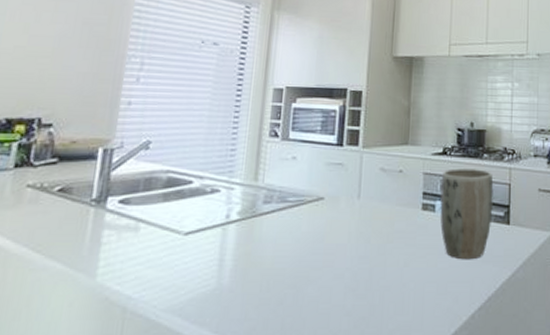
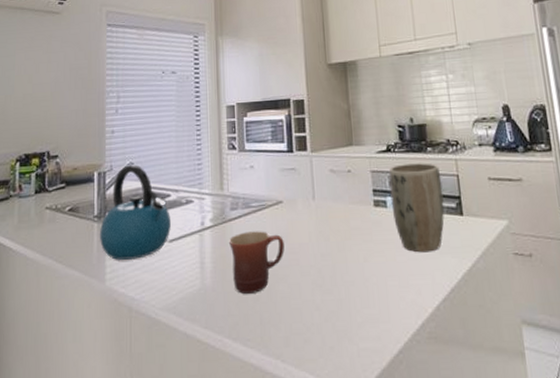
kettle: none [95,143,190,254] -> present [100,164,171,261]
mug: none [255,228,320,296] -> present [228,231,284,294]

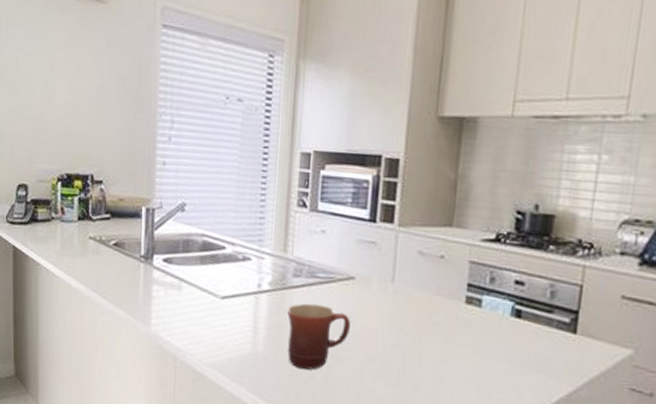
kettle: present [100,164,171,261] -> none [146,205,224,310]
plant pot: present [388,163,444,253] -> none [487,259,560,367]

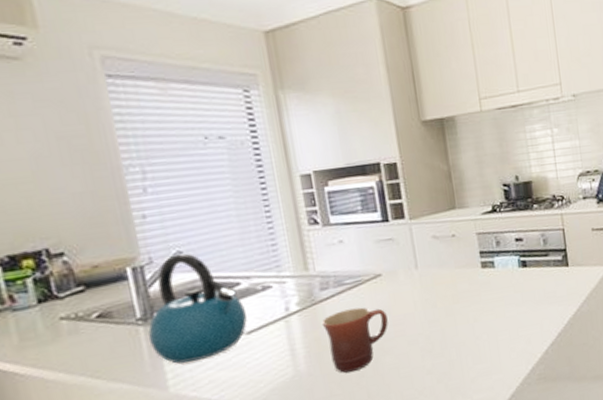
kettle: none [146,205,224,310] -> present [148,253,247,364]

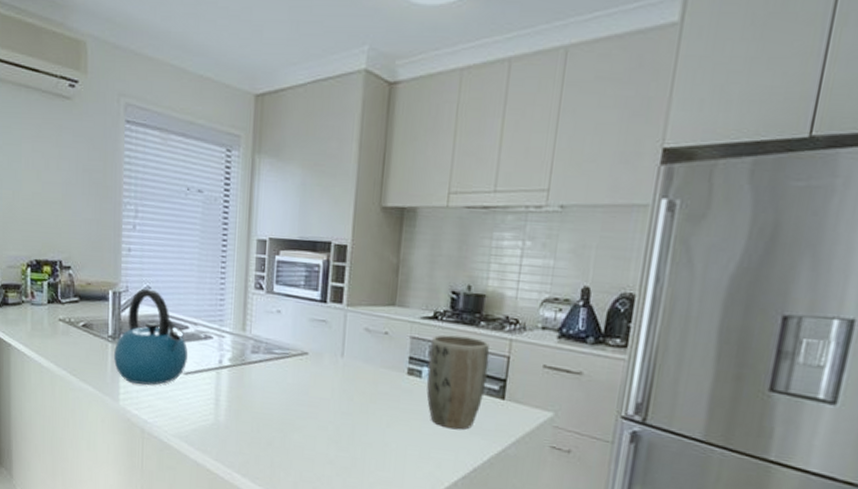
mug: present [321,307,388,373] -> none [246,377,304,438]
plant pot: none [495,220,551,306] -> present [426,334,490,430]

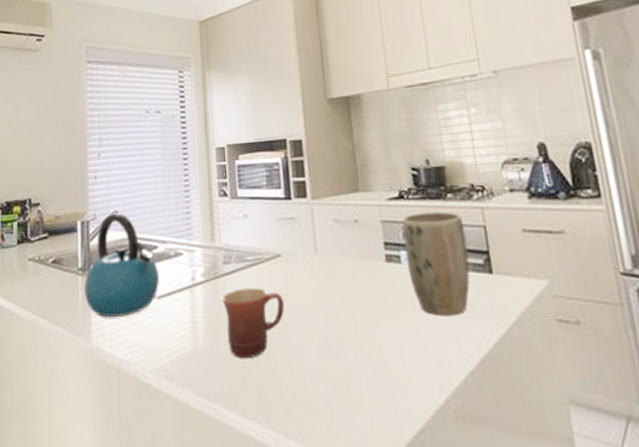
mug: none [246,377,304,438] -> present [221,288,284,358]

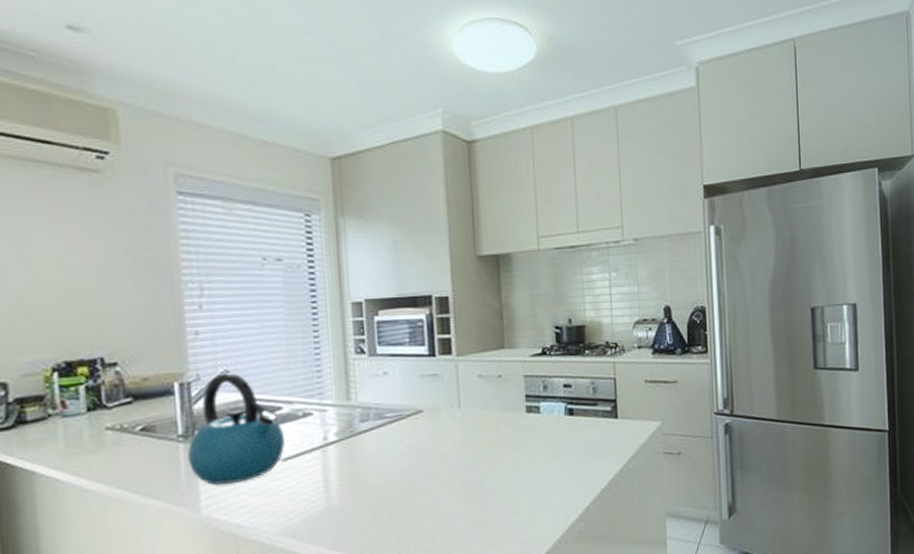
mug: present [221,288,284,358] -> none [358,443,425,511]
plant pot: present [402,211,470,317] -> none [543,366,600,457]

